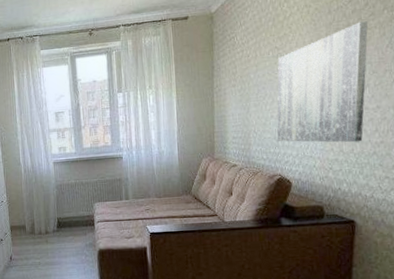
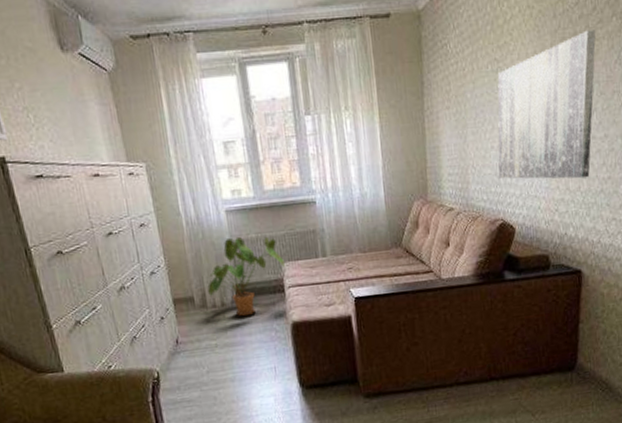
house plant: none [36,181,96,243] -> present [207,236,285,317]

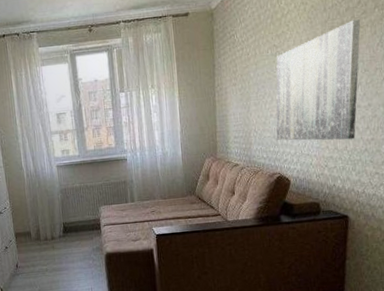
house plant: present [207,236,285,317] -> none [41,185,101,248]

